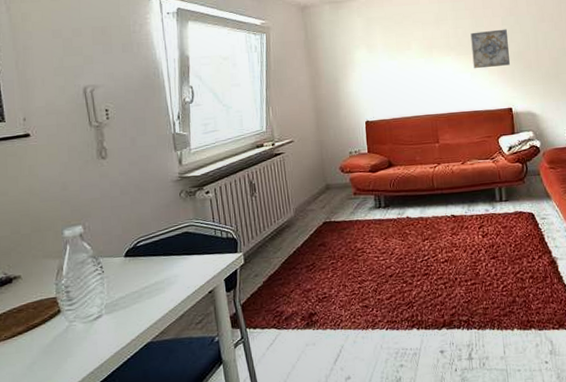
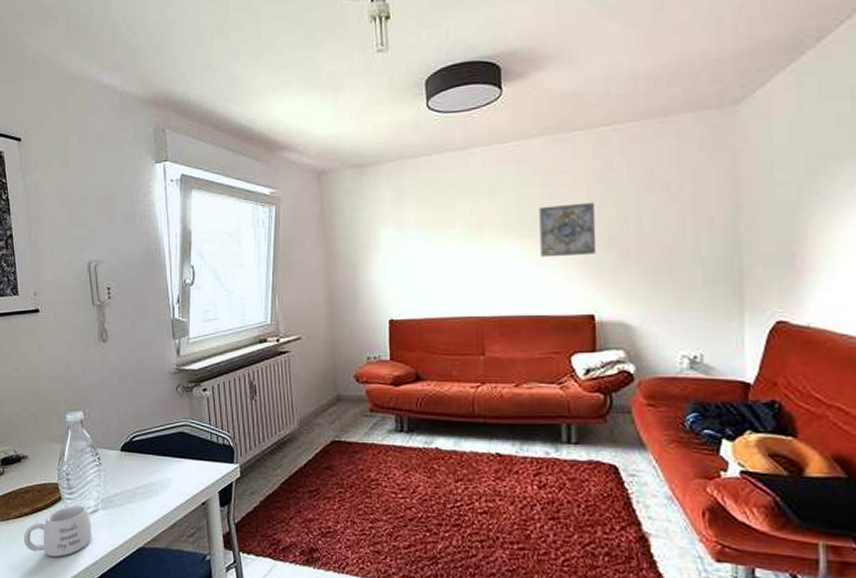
mug: none [17,314,96,370] -> present [23,505,92,557]

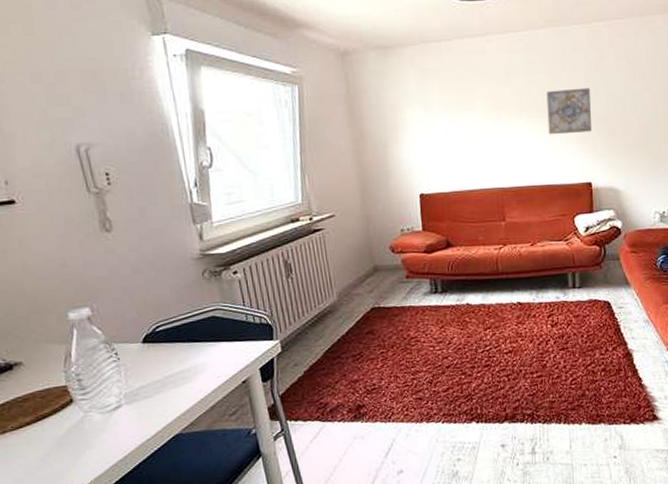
mug: present [23,505,92,557] -> none [28,404,118,462]

